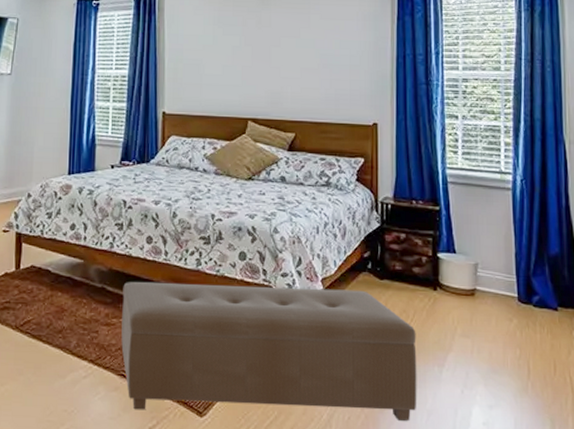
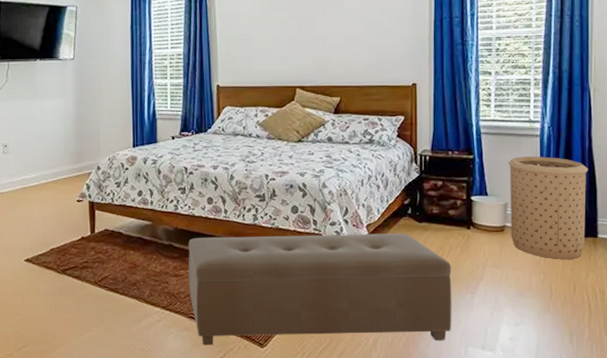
laundry basket: none [477,211,566,333] -> present [508,156,589,259]

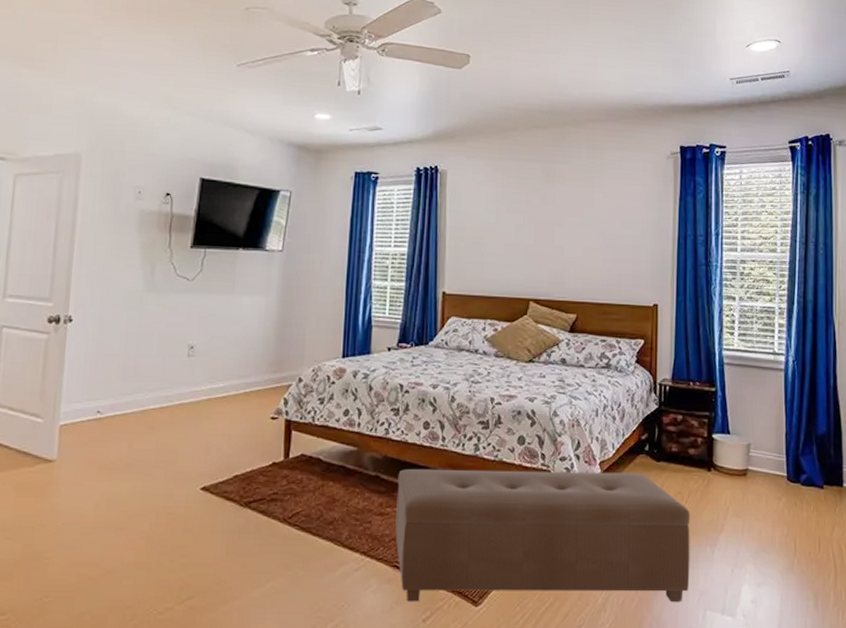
laundry basket: present [508,156,589,259] -> none [751,392,833,510]

